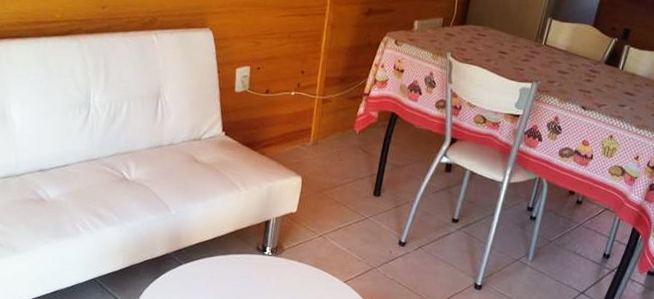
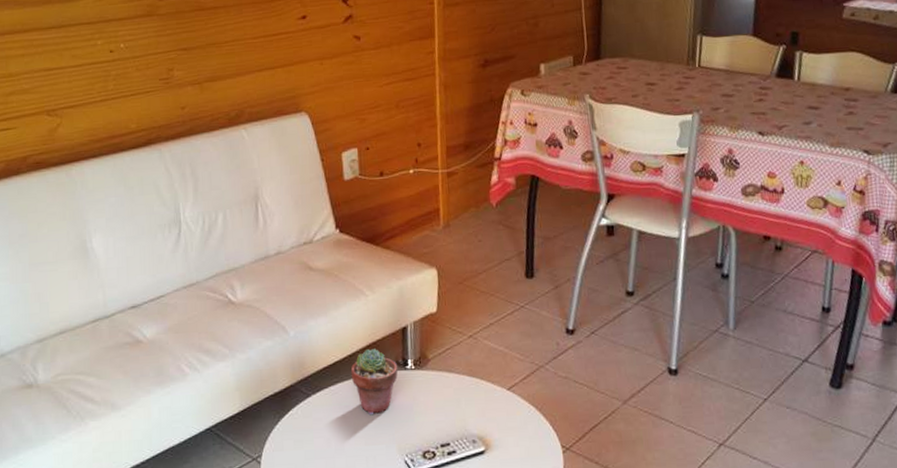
potted succulent: none [218,233,257,287] -> present [350,348,398,415]

